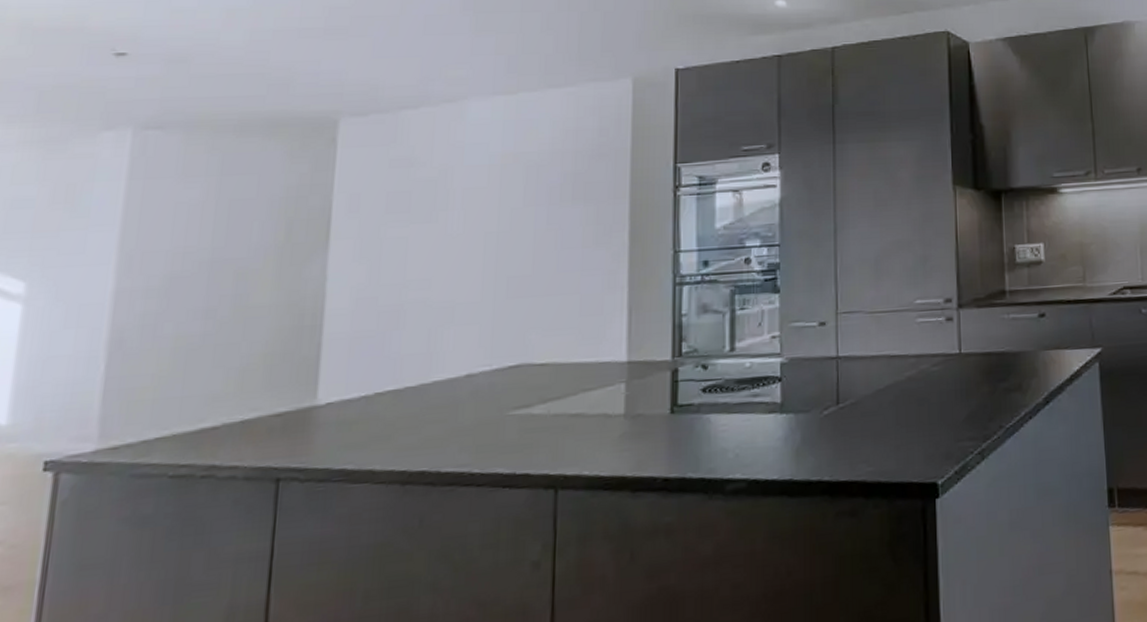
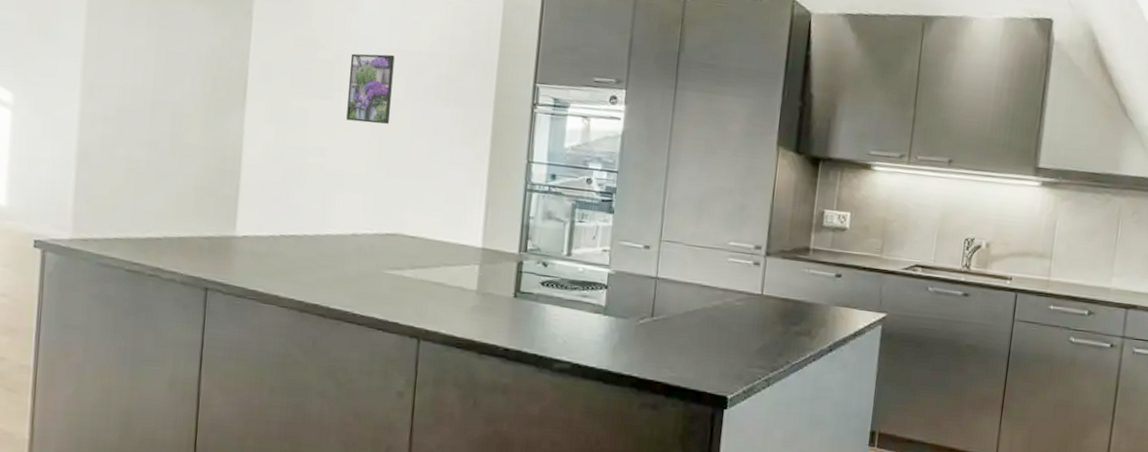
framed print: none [454,159,510,242] -> present [346,53,395,124]

